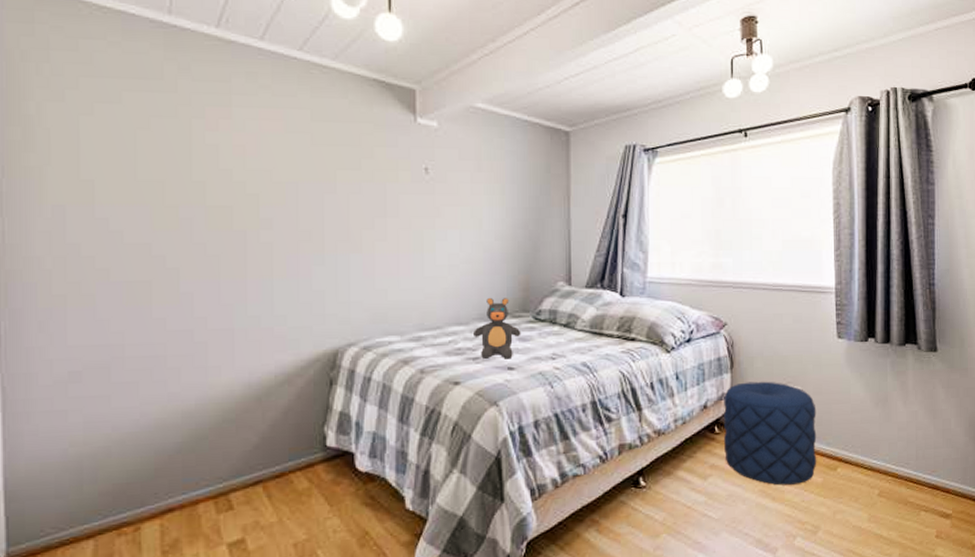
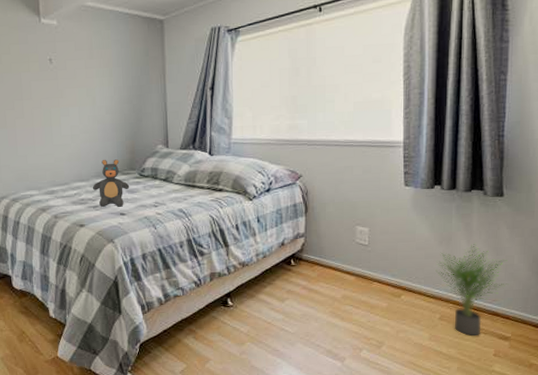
pouf: present [723,381,817,485] -> none [298,223,383,308]
potted plant: none [872,406,947,515] -> present [435,244,509,337]

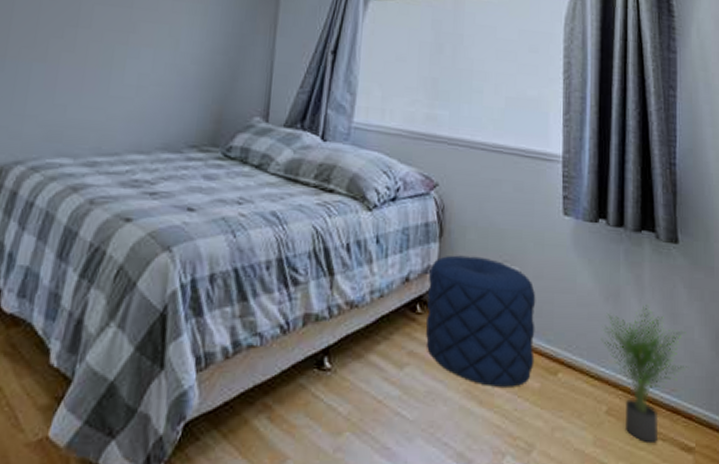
stuffed animal: present [92,159,130,208] -> none [153,125,208,198]
pouf: none [298,223,383,308] -> present [425,255,536,387]

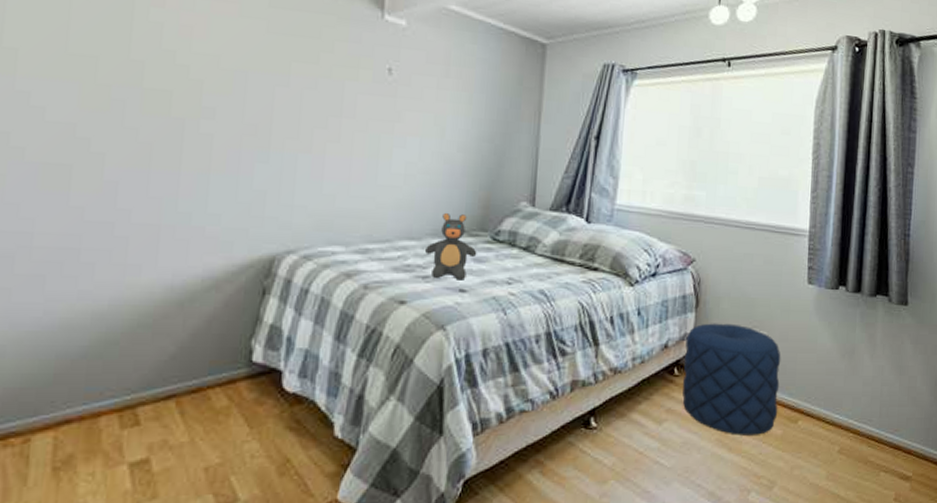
stuffed animal: none [153,125,208,198] -> present [424,212,477,280]
potted plant: present [601,305,689,444] -> none [836,360,911,476]

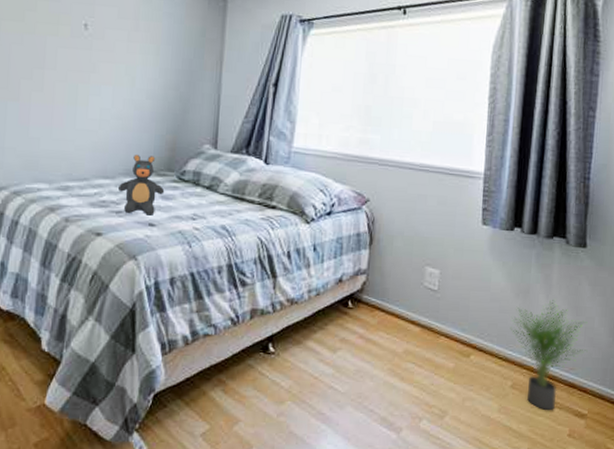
pouf: present [682,323,781,435] -> none [356,260,454,367]
potted plant: none [836,360,911,476] -> present [510,300,588,411]

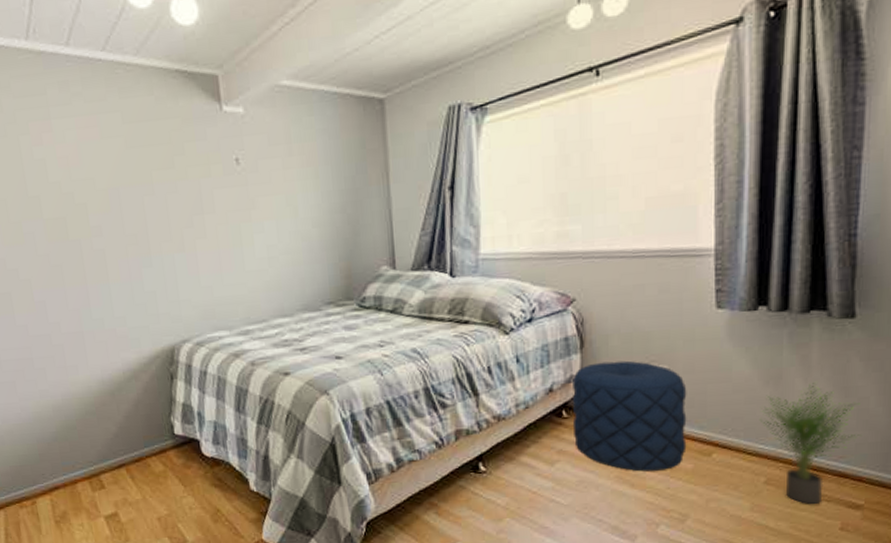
stuffed animal: present [117,154,165,216] -> none [297,287,347,350]
pouf: none [356,260,454,367] -> present [572,360,687,472]

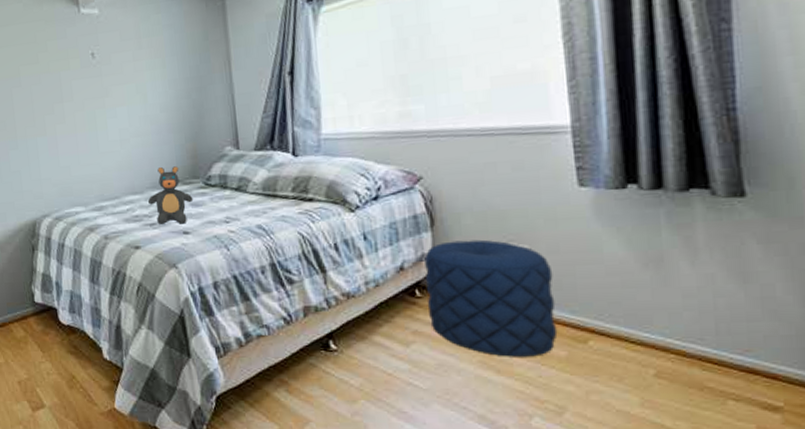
stuffed animal: none [297,287,347,350] -> present [147,166,194,226]
potted plant: present [759,383,862,505] -> none [641,267,770,404]

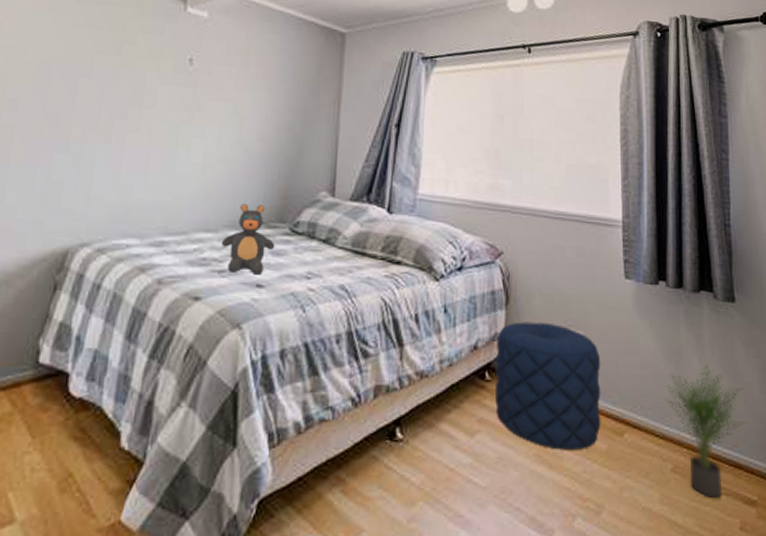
potted plant: none [641,267,770,404] -> present [664,363,750,499]

